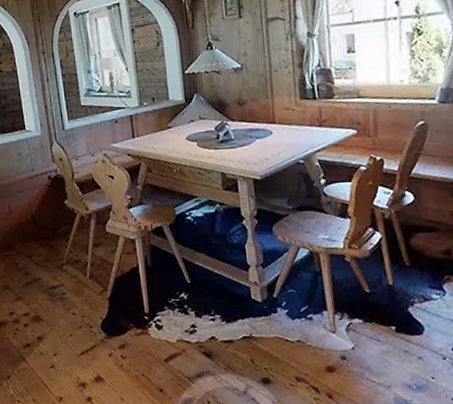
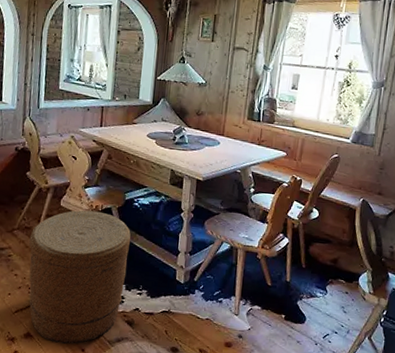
basket: none [80,232,194,385] -> present [29,210,131,344]

